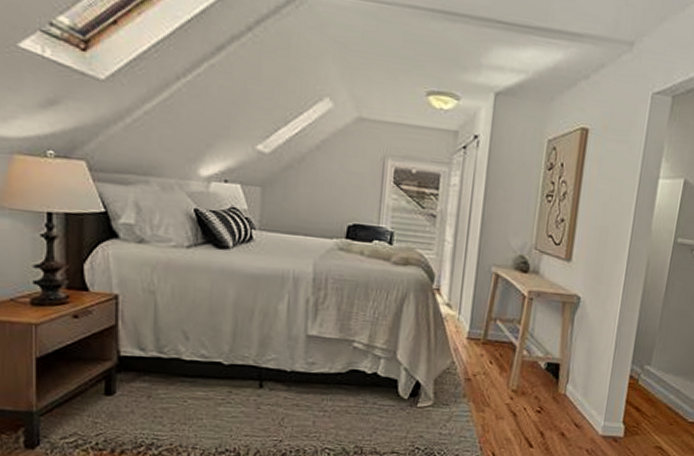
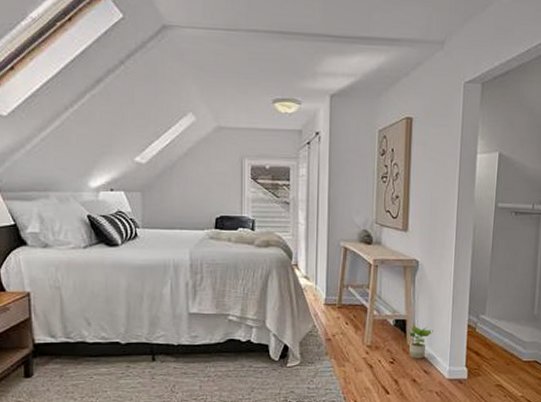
potted plant: none [559,371,590,410] -> present [407,325,433,359]

